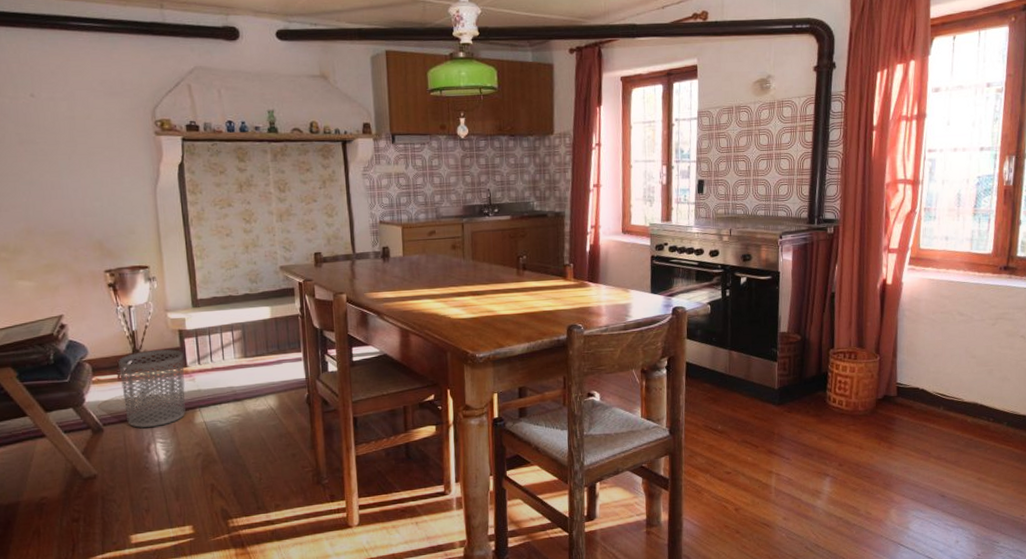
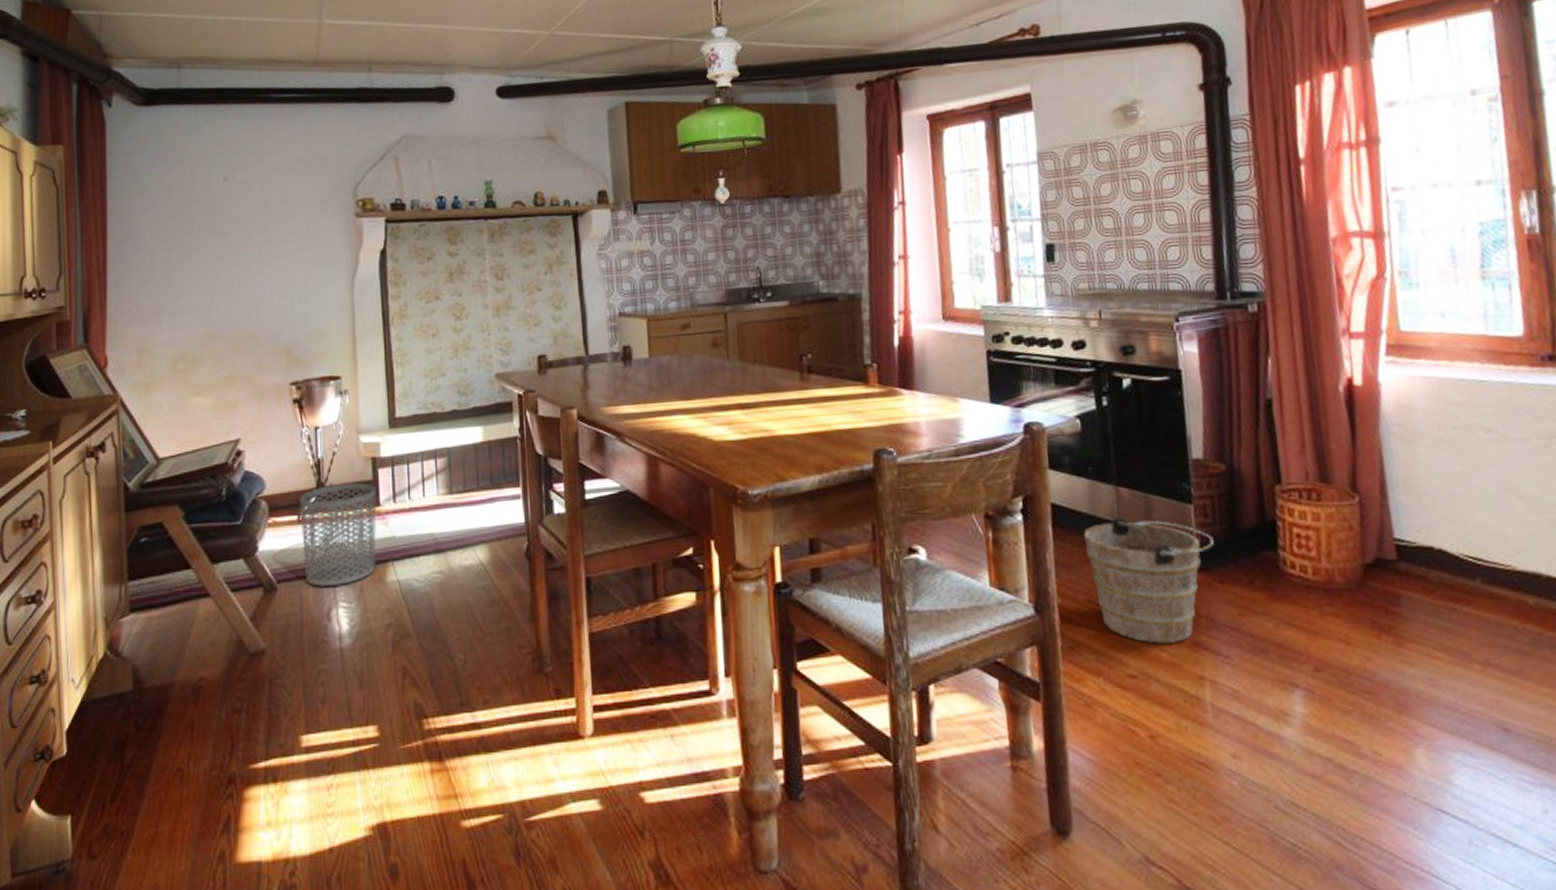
bucket: none [705,370,788,452] -> present [1084,517,1214,644]

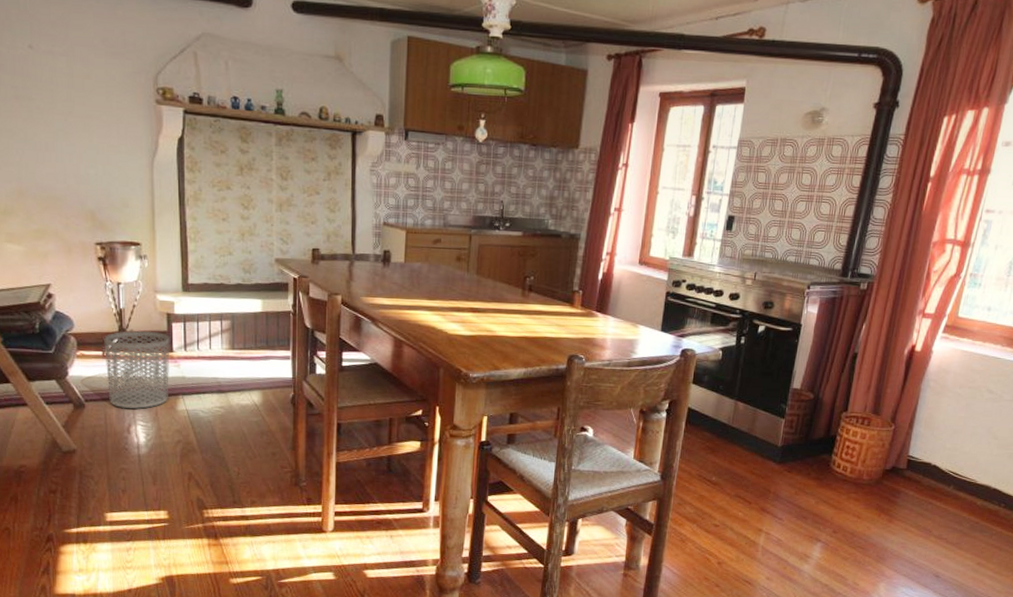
bucket: present [1084,517,1214,644] -> none [704,421,792,507]

